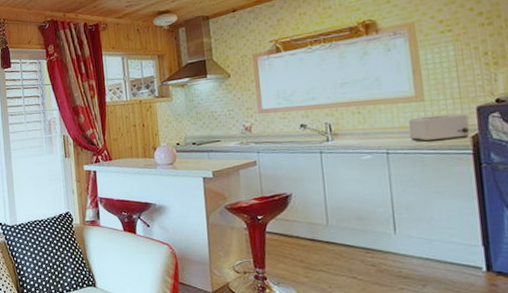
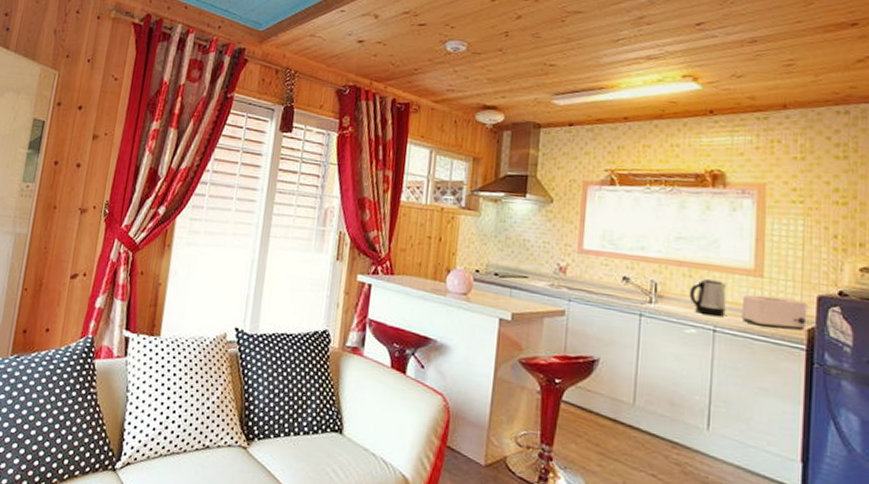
kettle: none [360,111,395,142] -> present [689,278,727,316]

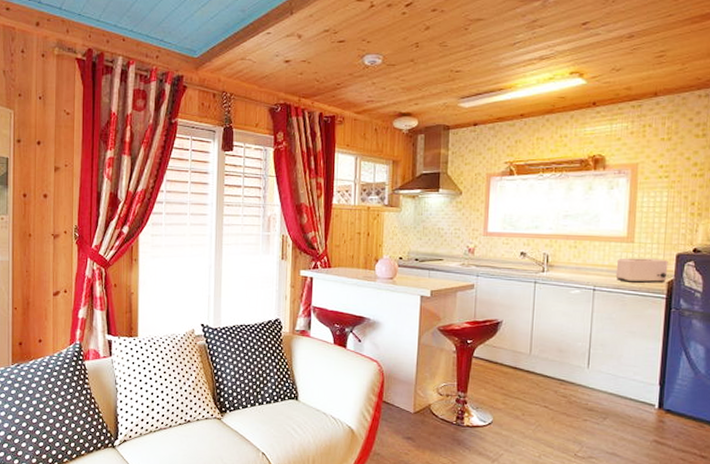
kettle: present [689,278,727,316] -> none [574,247,605,277]

